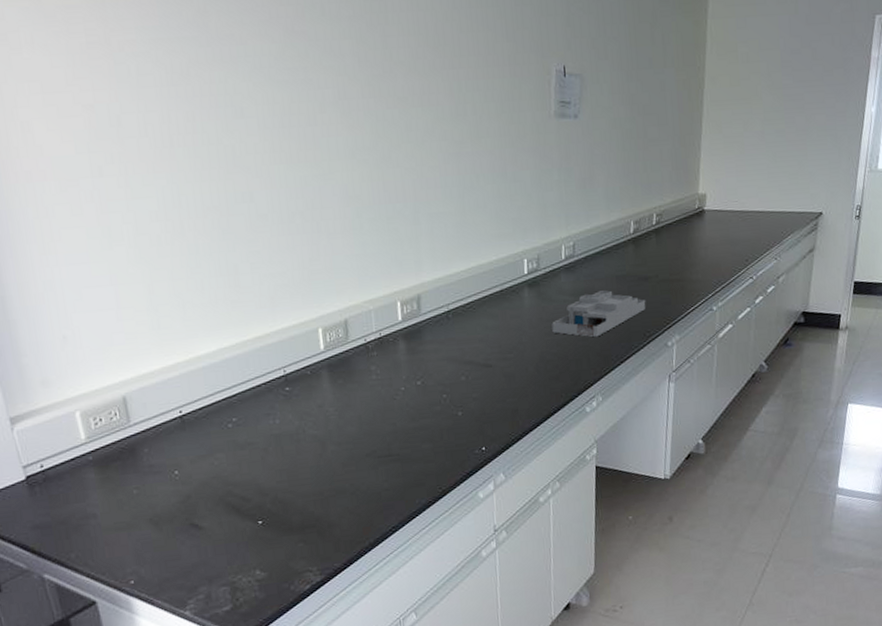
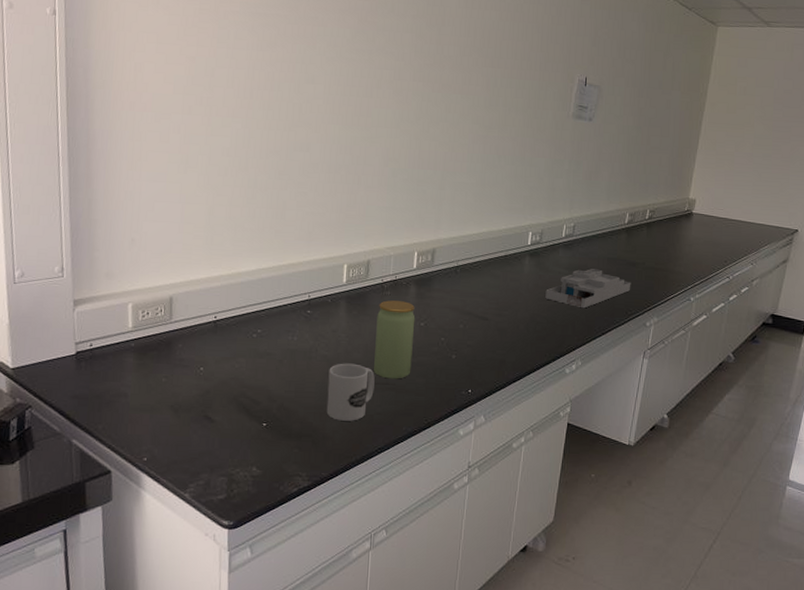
mug: none [322,438,377,505] -> present [326,363,375,421]
jar: none [366,360,415,450] -> present [374,300,415,379]

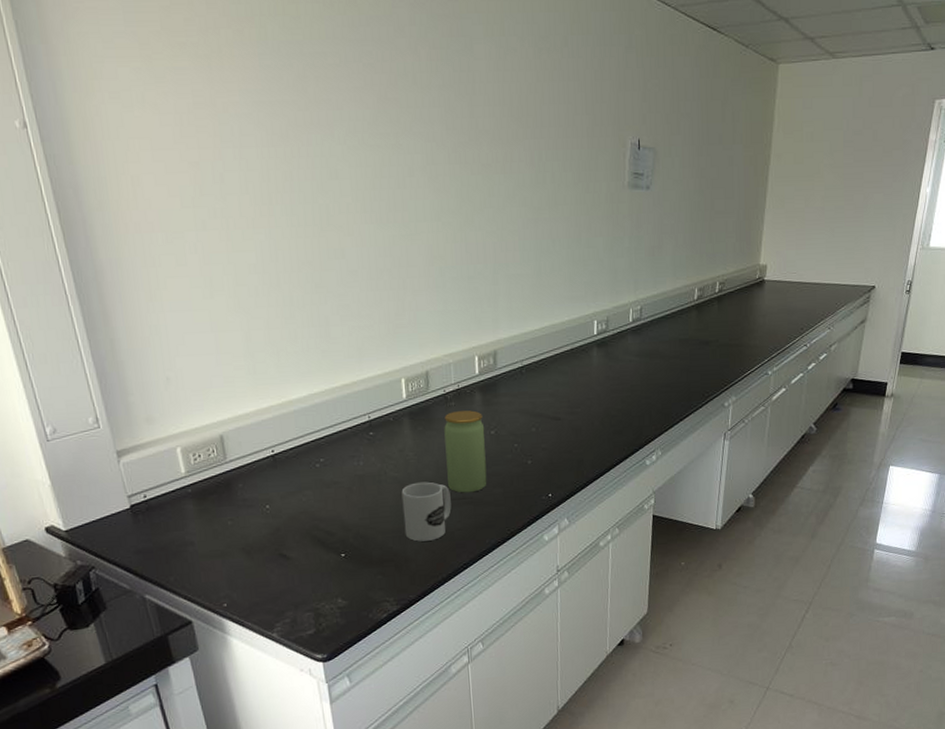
desk organizer: present [545,269,631,309] -> none [617,352,706,396]

